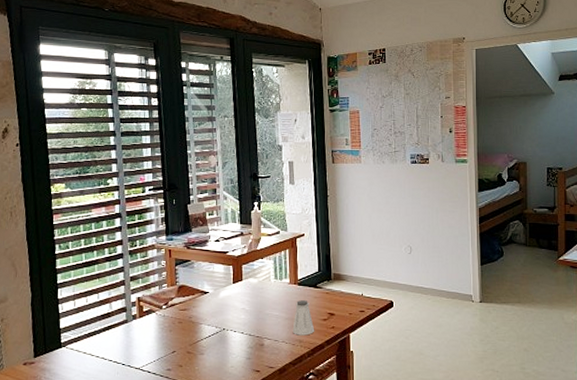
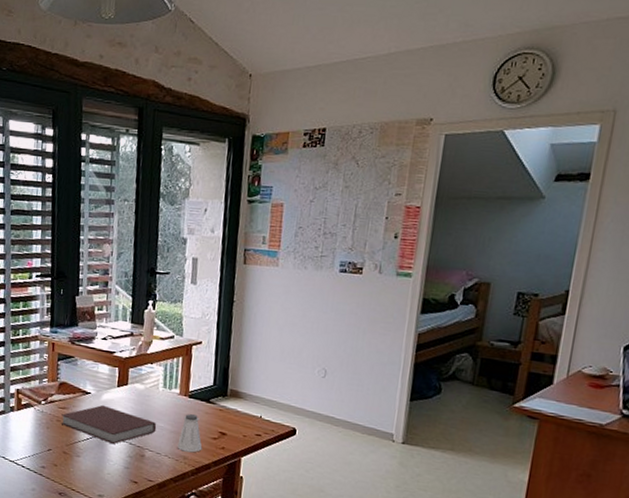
notebook: none [182,302,272,337] -> present [61,404,157,444]

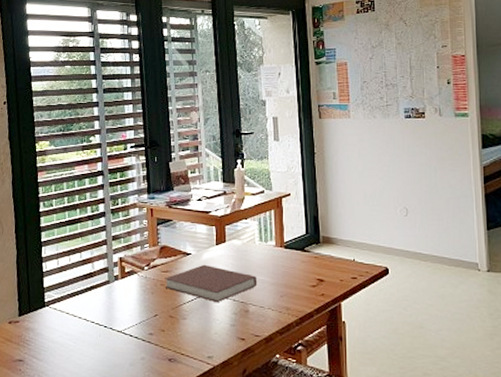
saltshaker: present [177,414,203,453] -> none [279,264,303,303]

